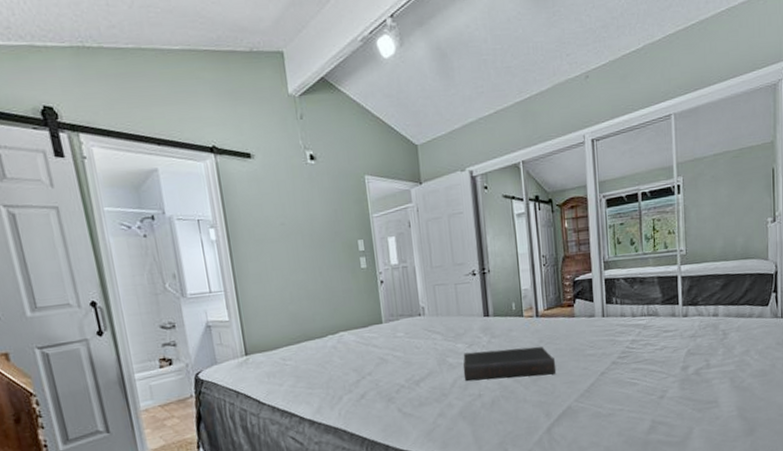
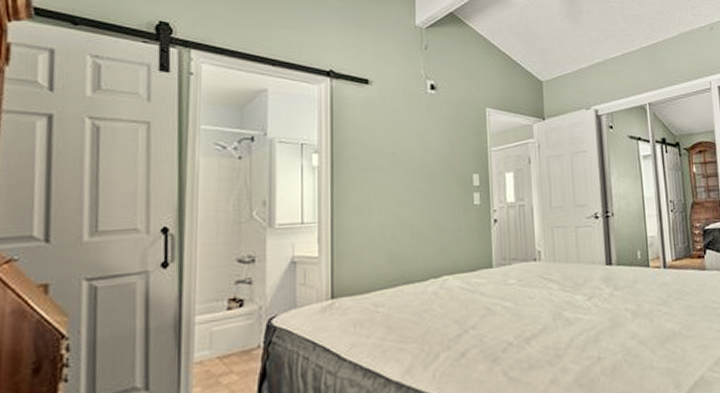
book: present [463,346,556,381] -> none [581,302,687,340]

